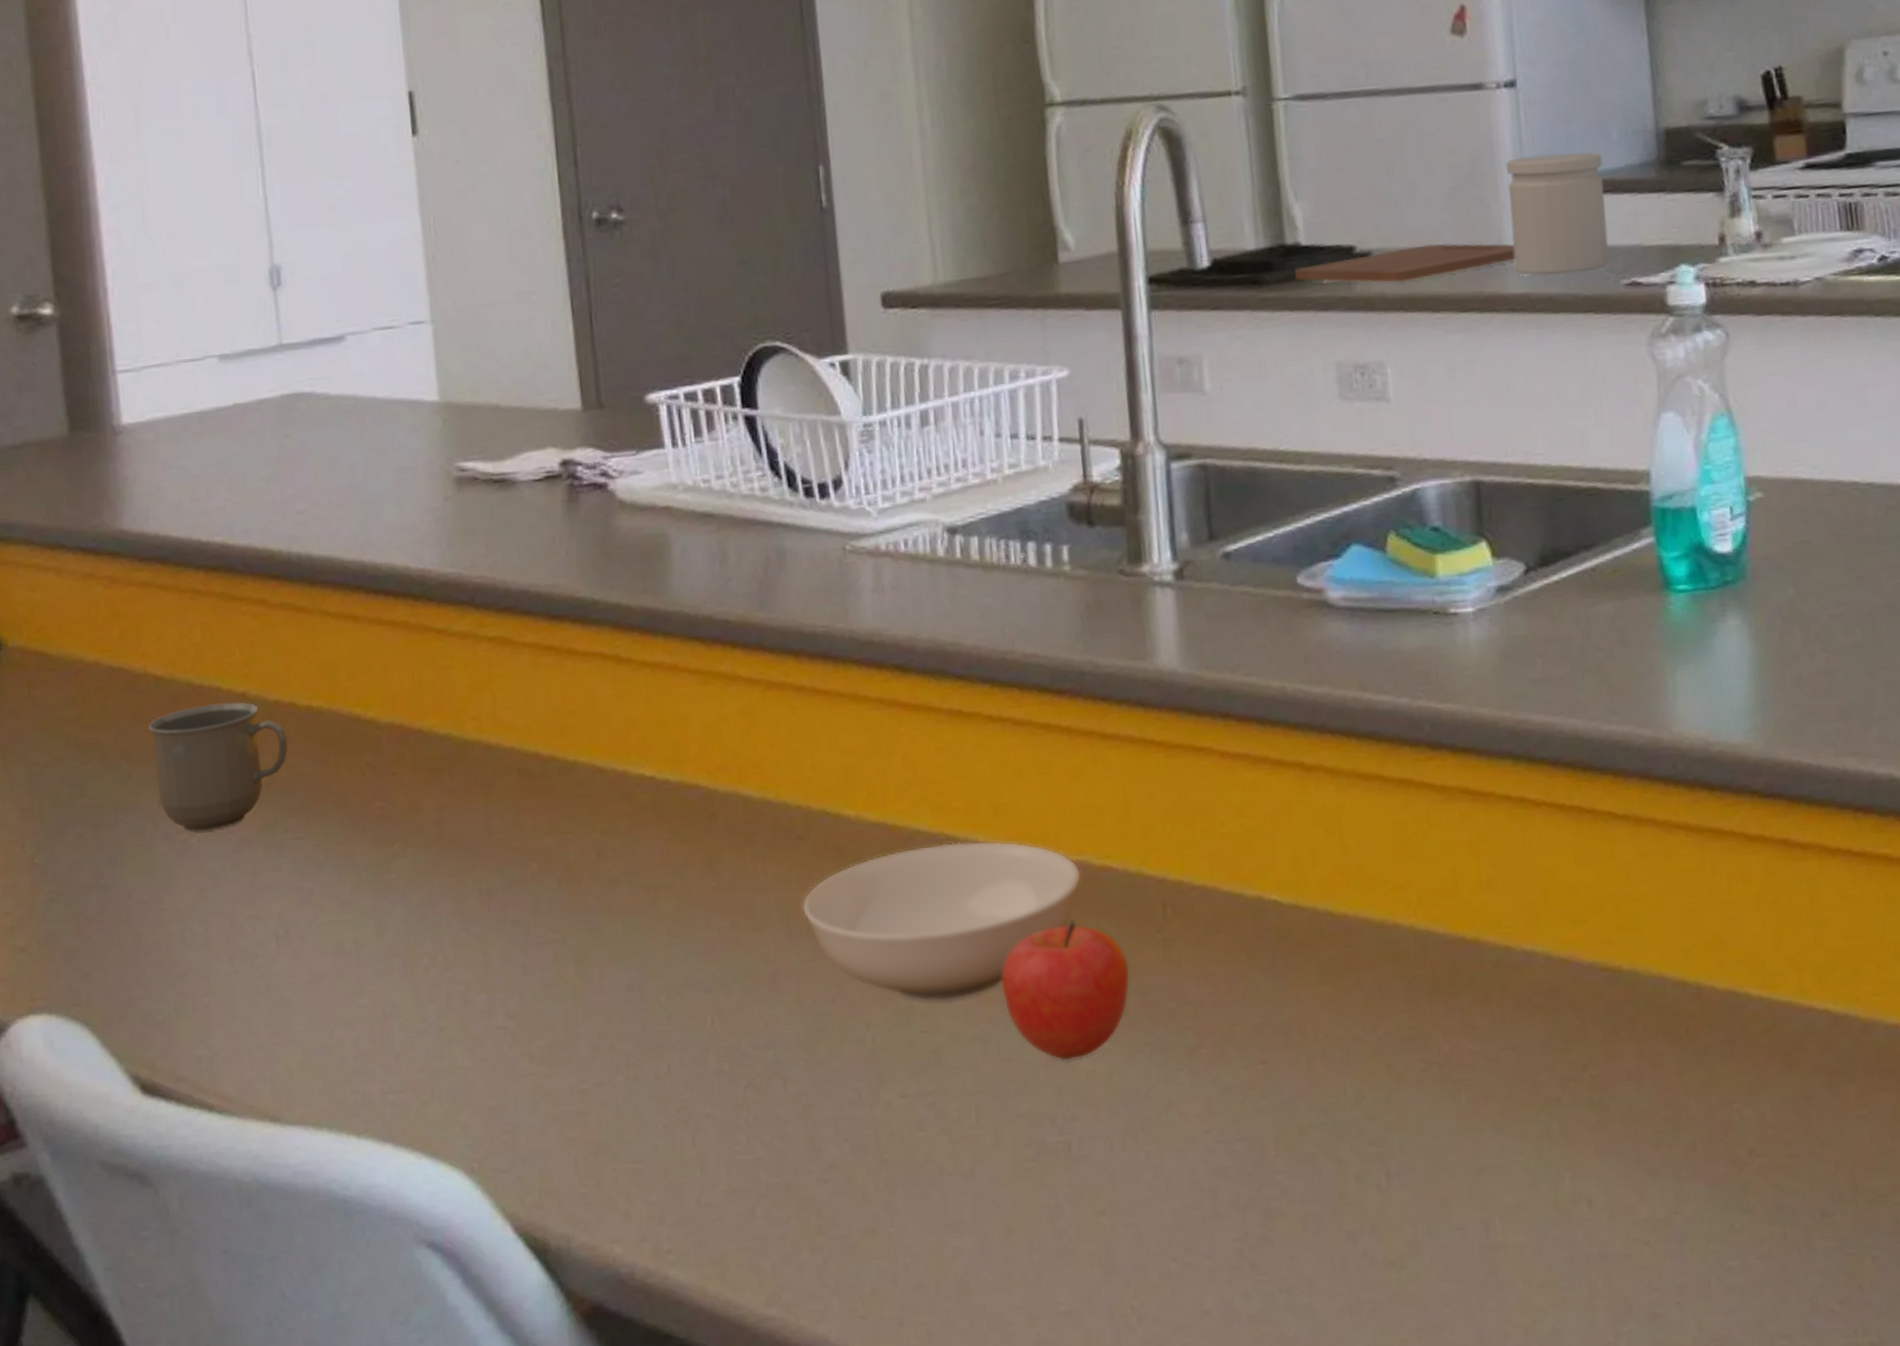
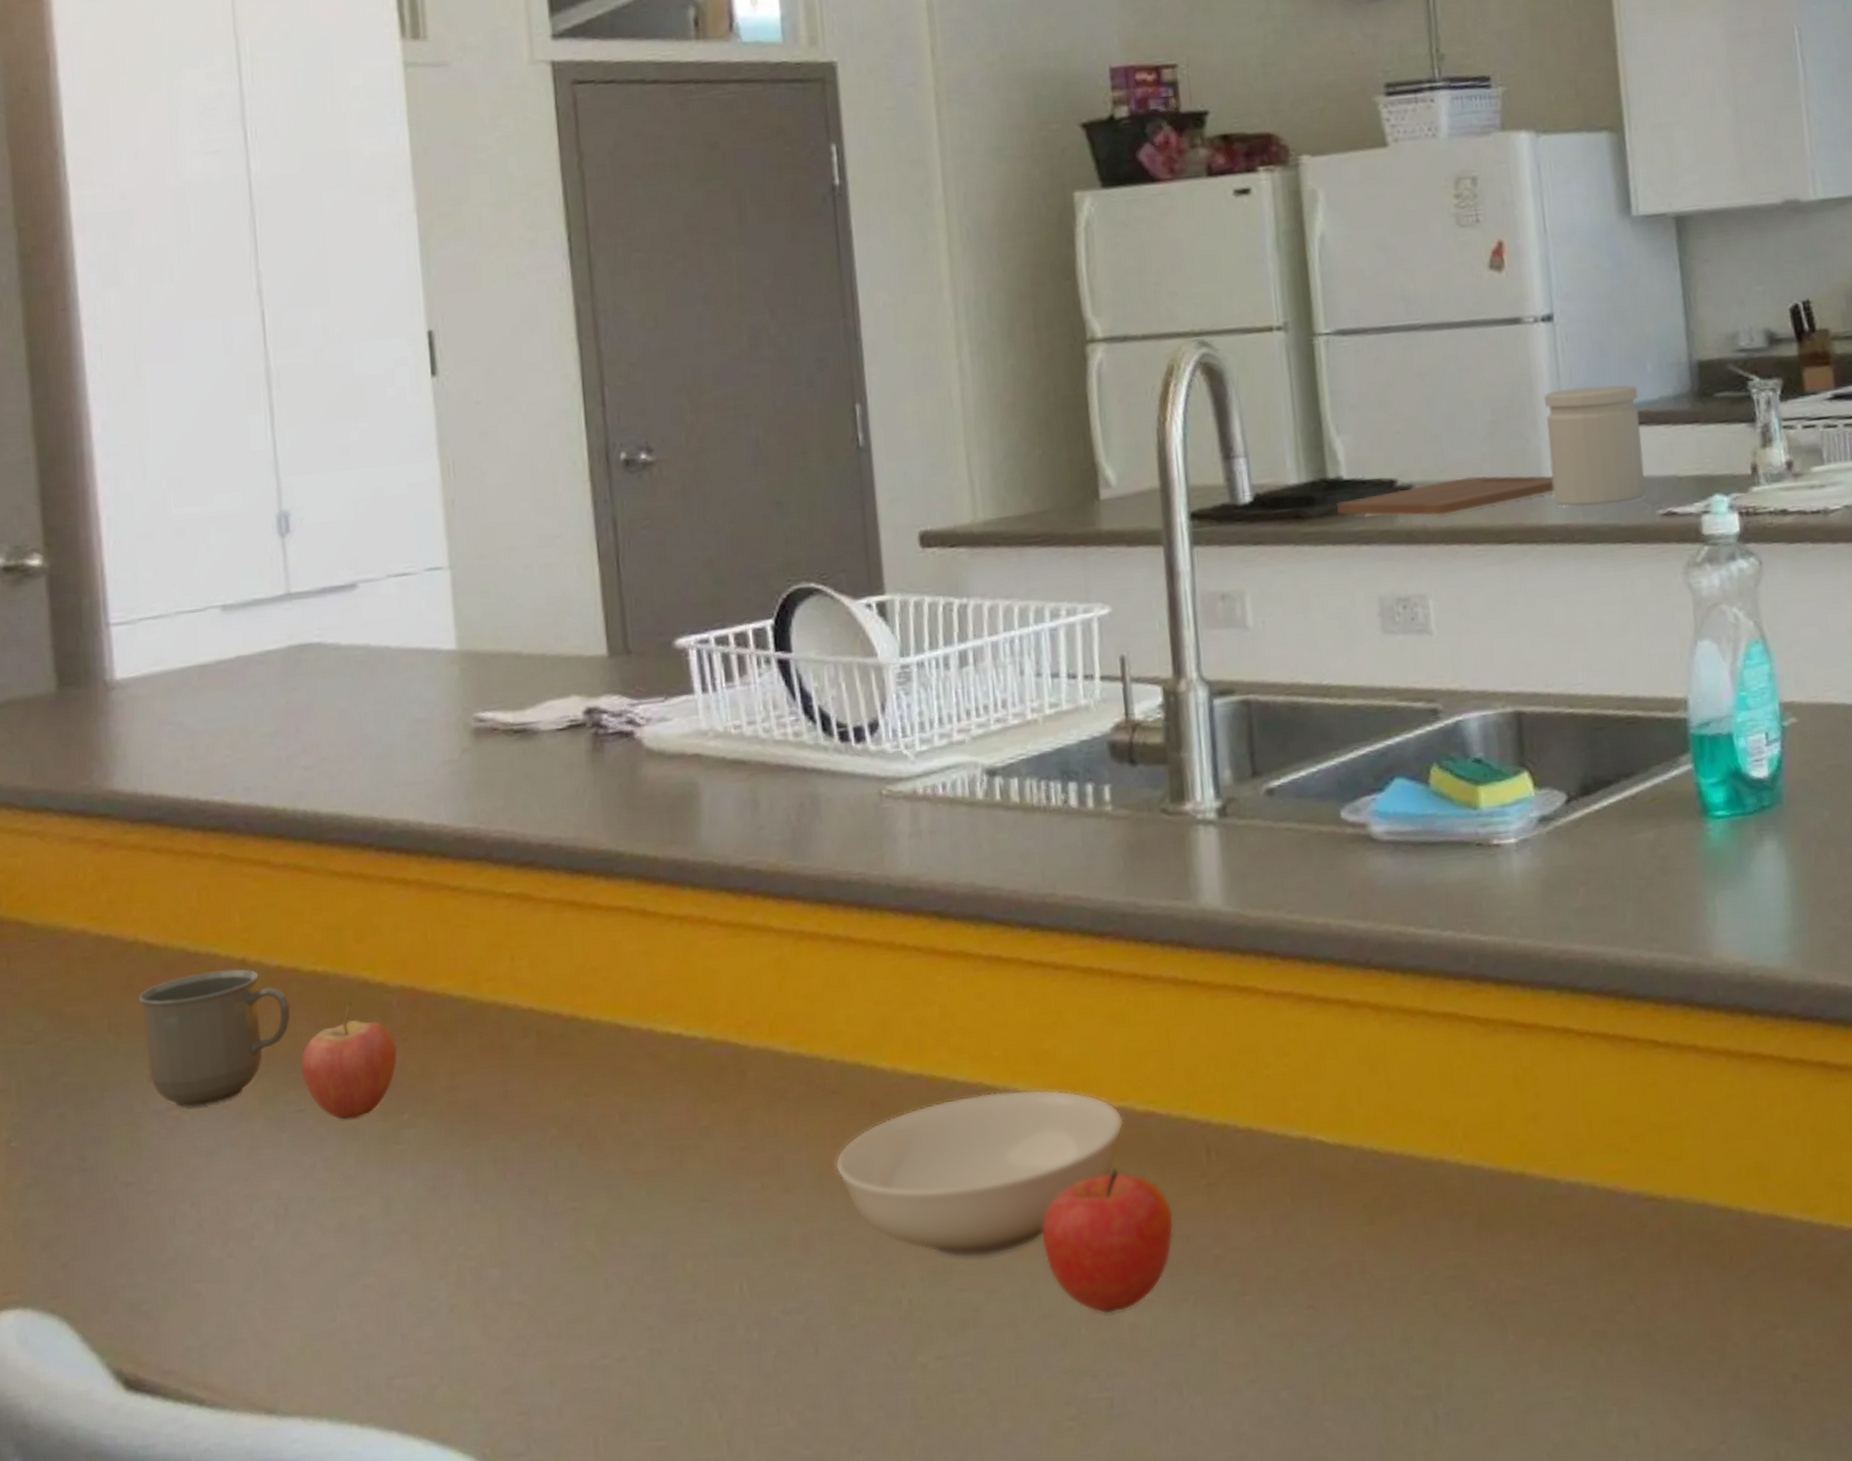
fruit: none [298,736,388,848] -> present [301,1002,398,1120]

